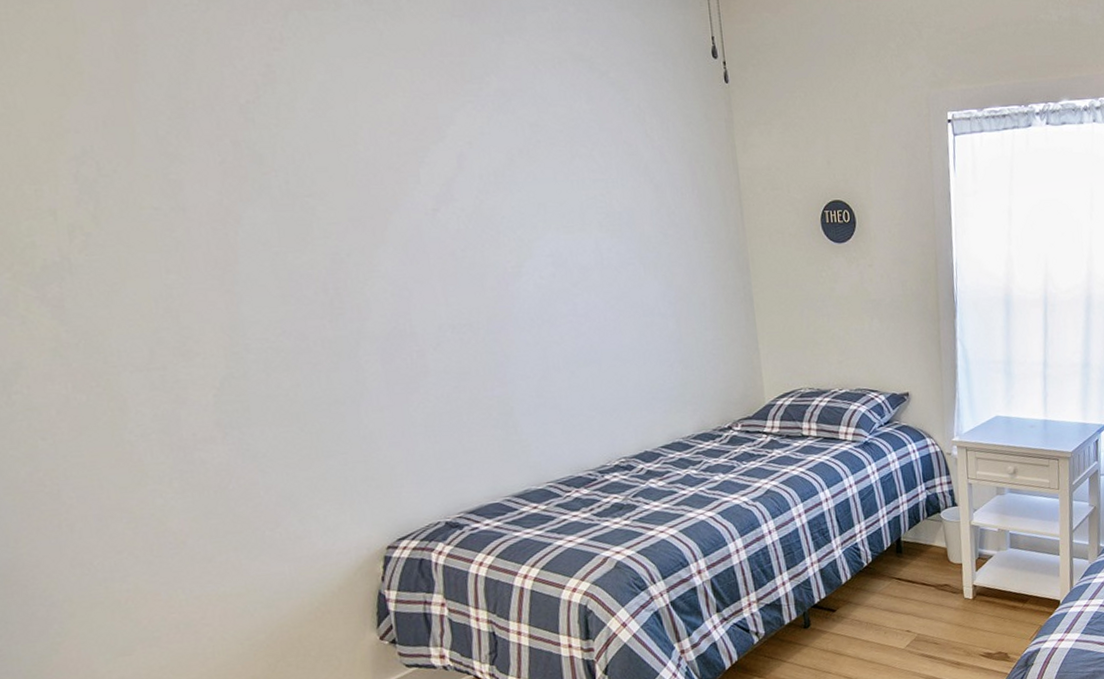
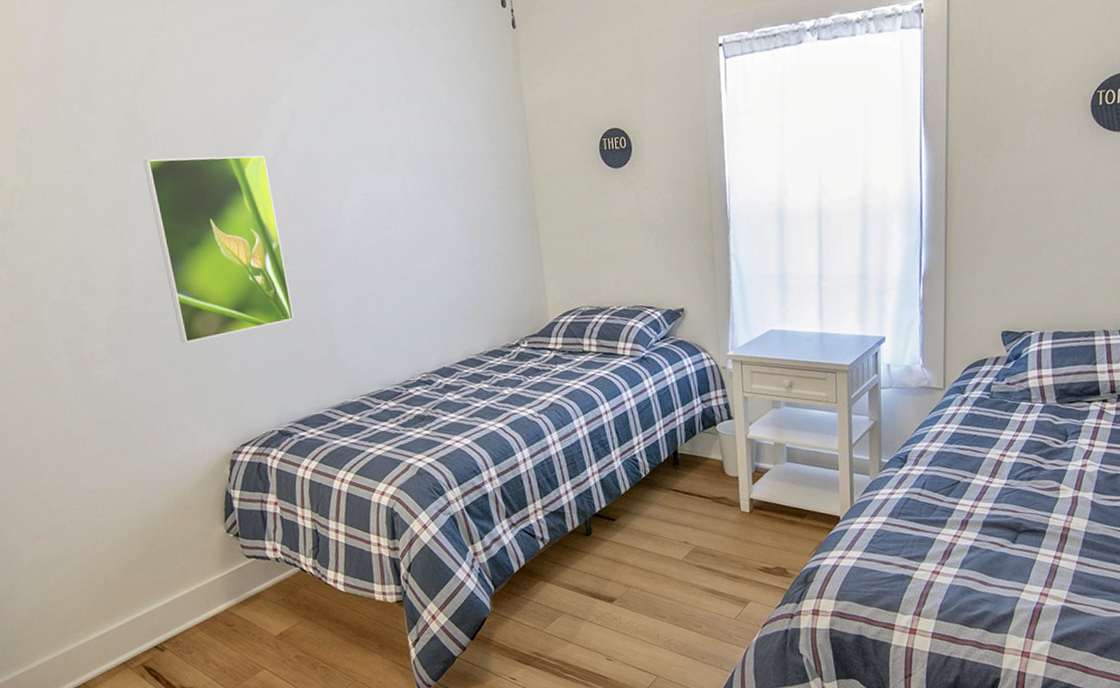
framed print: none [260,199,464,422] -> present [143,155,294,344]

